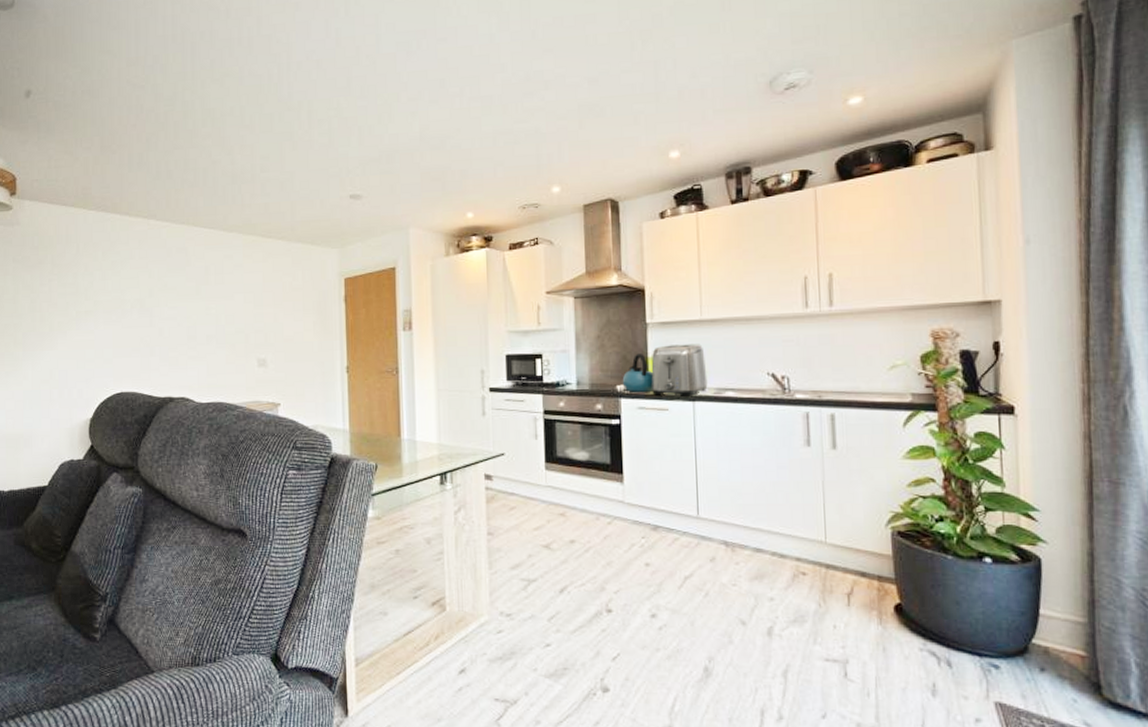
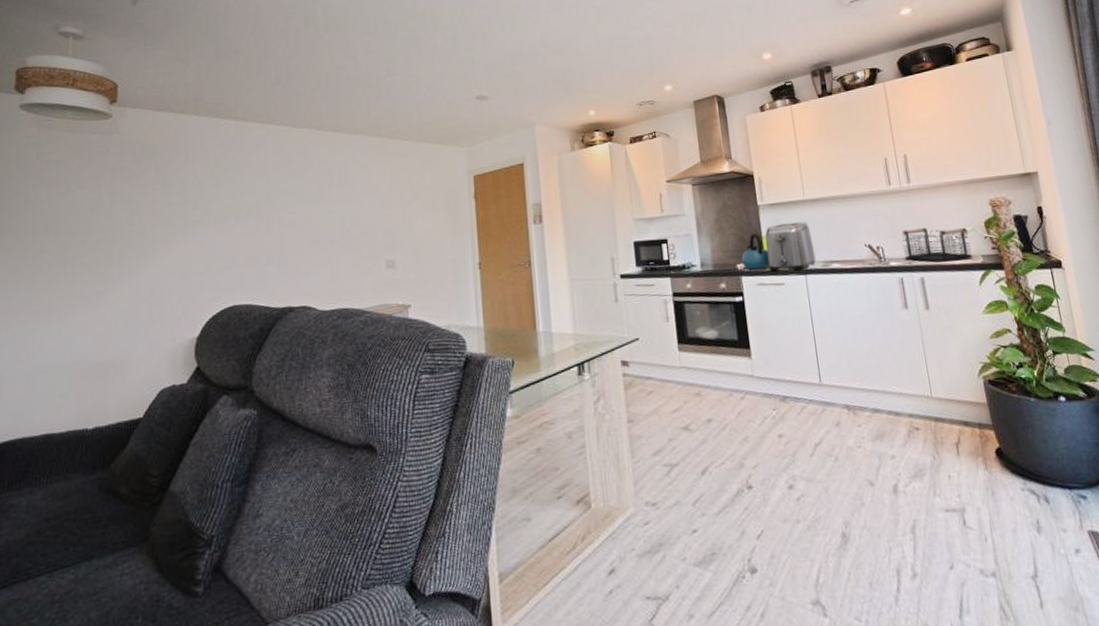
dish rack: none [813,359,899,398] -> present [902,228,972,263]

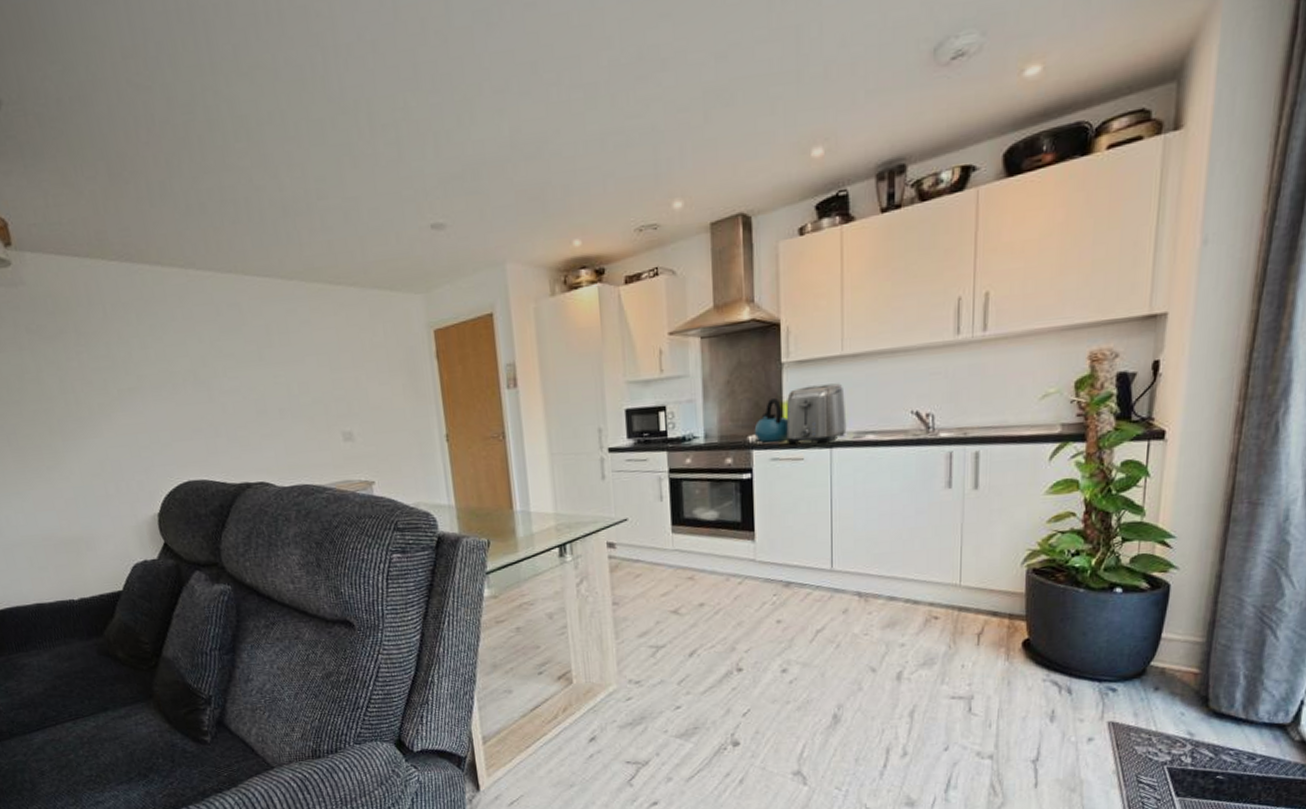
dish rack: present [902,228,972,263] -> none [960,389,1050,434]

